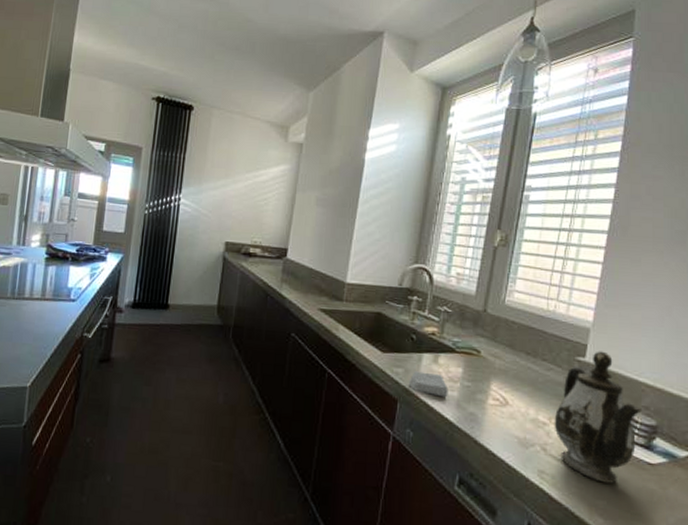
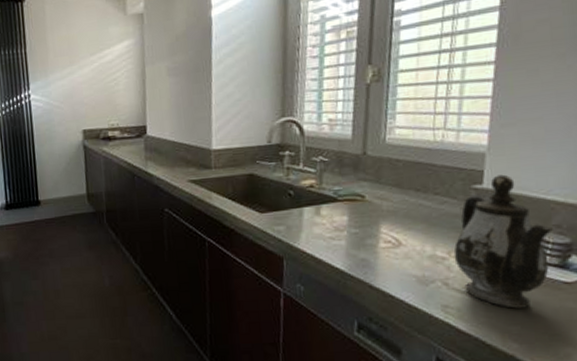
soap bar: present [408,371,448,398] -> none [292,225,336,248]

